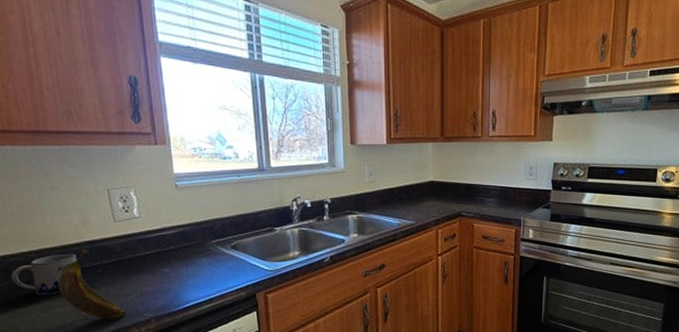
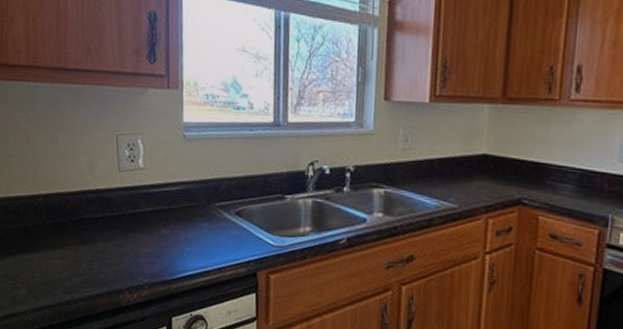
mug: present [11,253,77,296] -> none [19,201,80,245]
banana: present [58,249,127,319] -> none [60,198,121,280]

